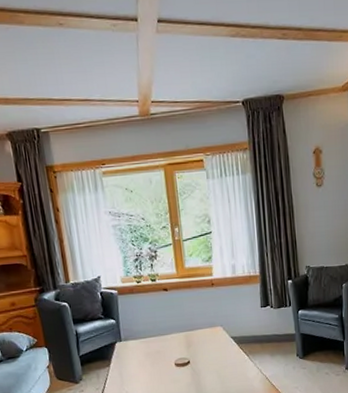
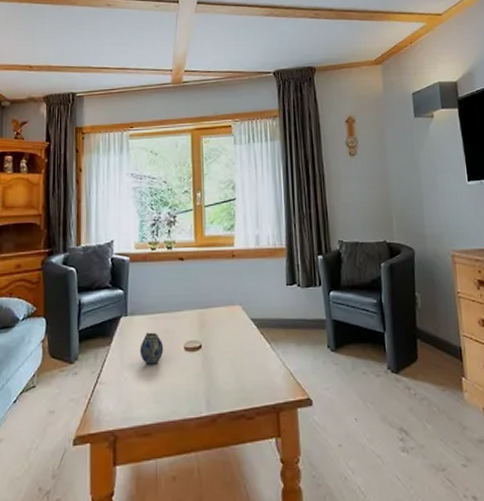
teapot: none [136,353,158,380] -> present [139,332,164,365]

